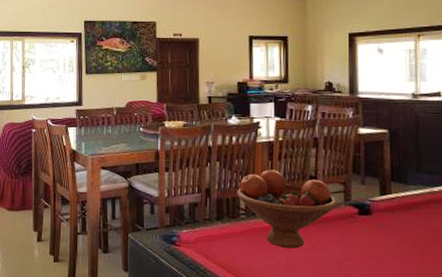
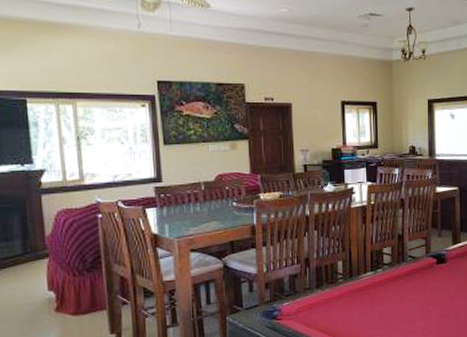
fruit bowl: present [237,169,337,249] -> none [335,232,420,304]

